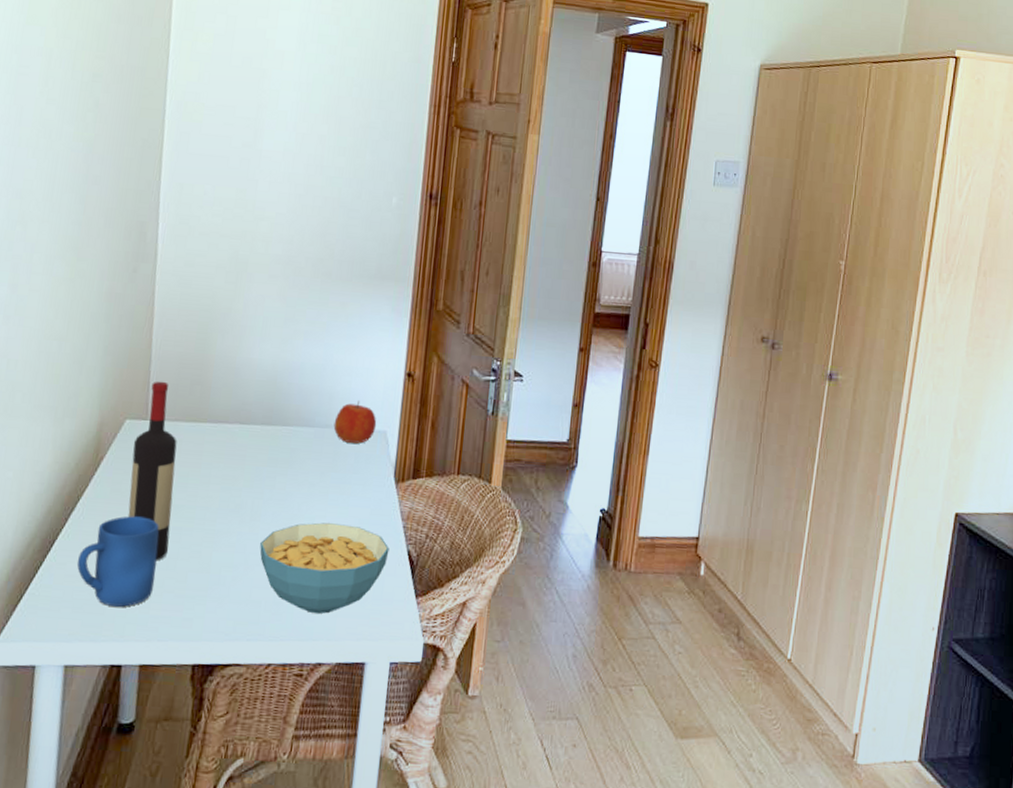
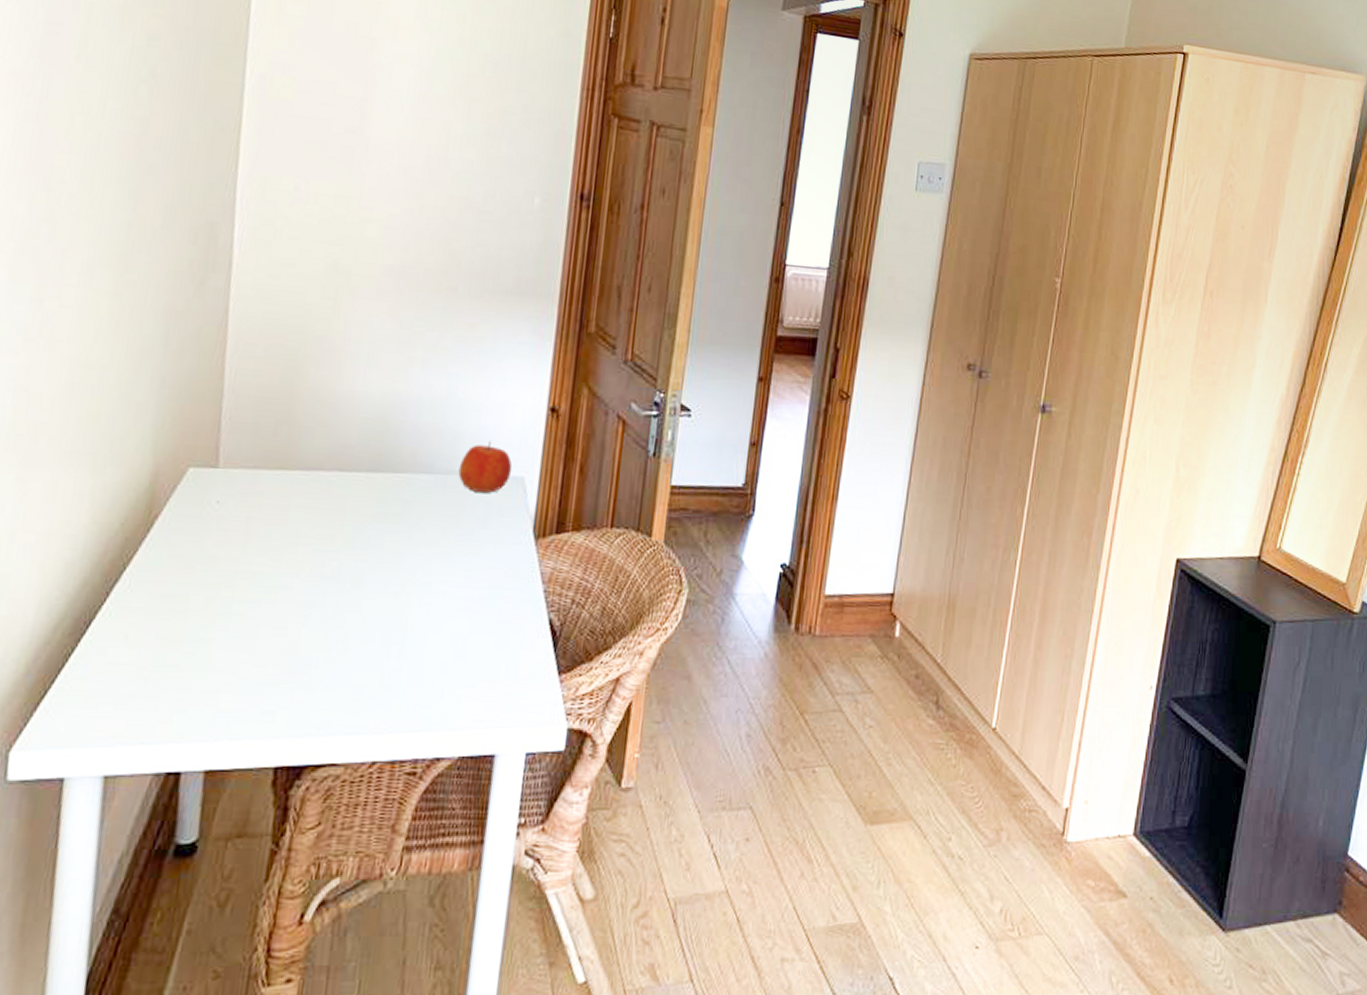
mug: present [77,516,159,607] -> none [121,587,232,700]
wine bottle: present [128,381,177,561] -> none [190,419,257,642]
cereal bowl: present [260,522,389,614] -> none [363,588,527,699]

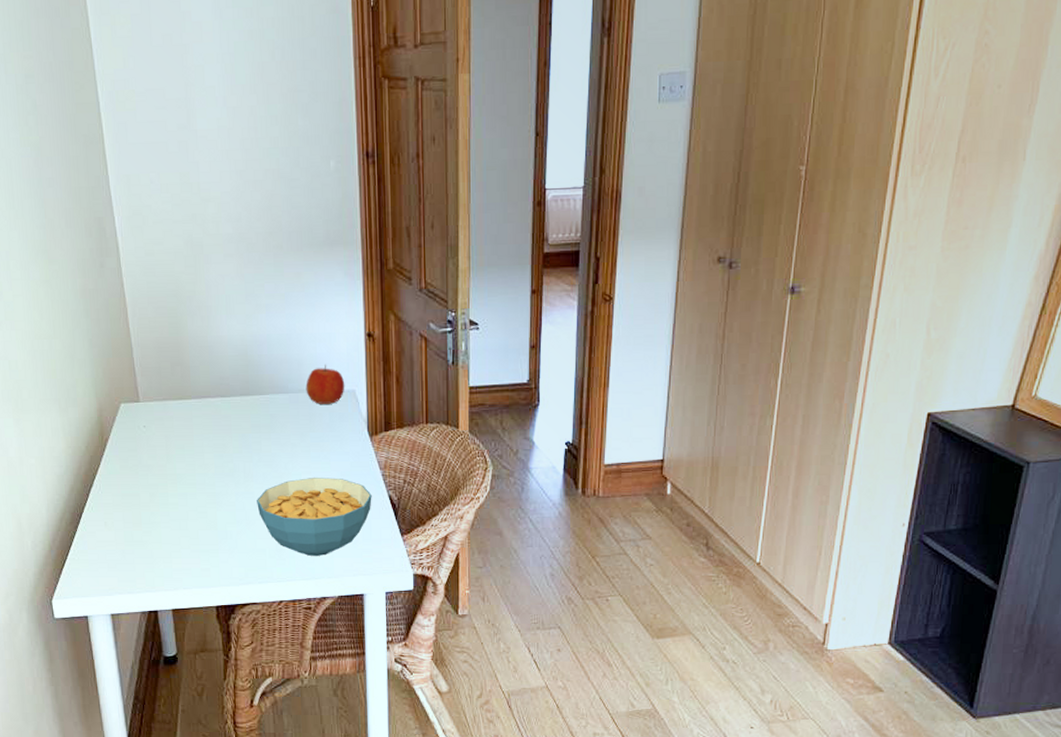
cereal bowl: none [363,588,527,699] -> present [257,477,372,557]

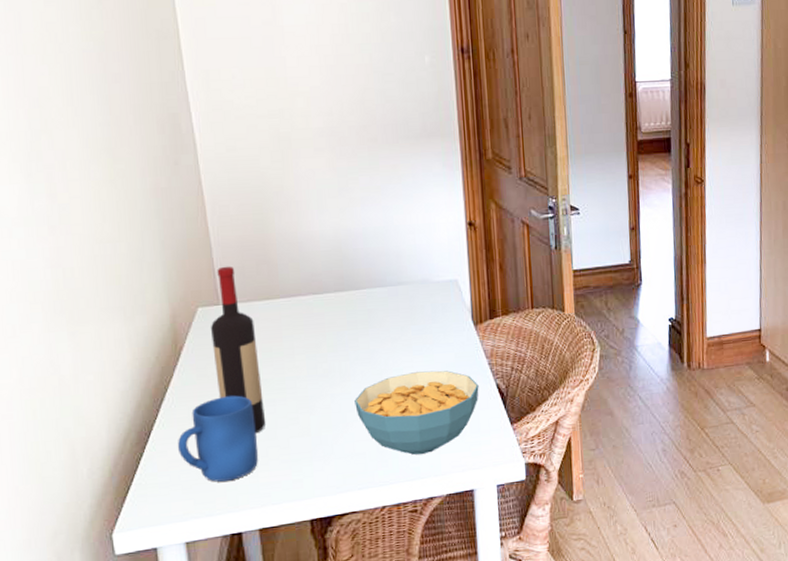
mug: none [104,487,172,564] -> present [177,395,258,482]
wine bottle: none [131,366,178,524] -> present [210,266,265,434]
apple: present [306,364,345,404] -> none [405,255,447,296]

